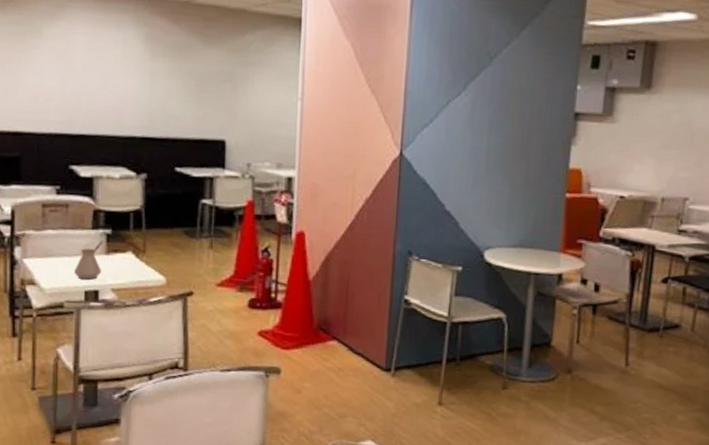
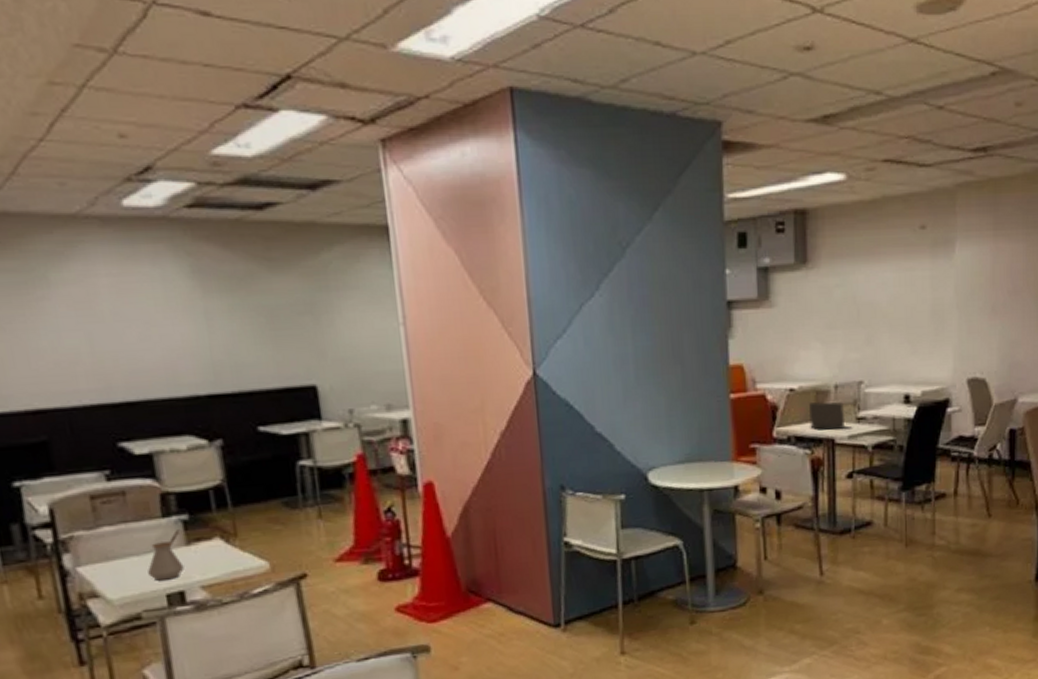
laptop: none [634,211,673,240] -> present [808,401,853,431]

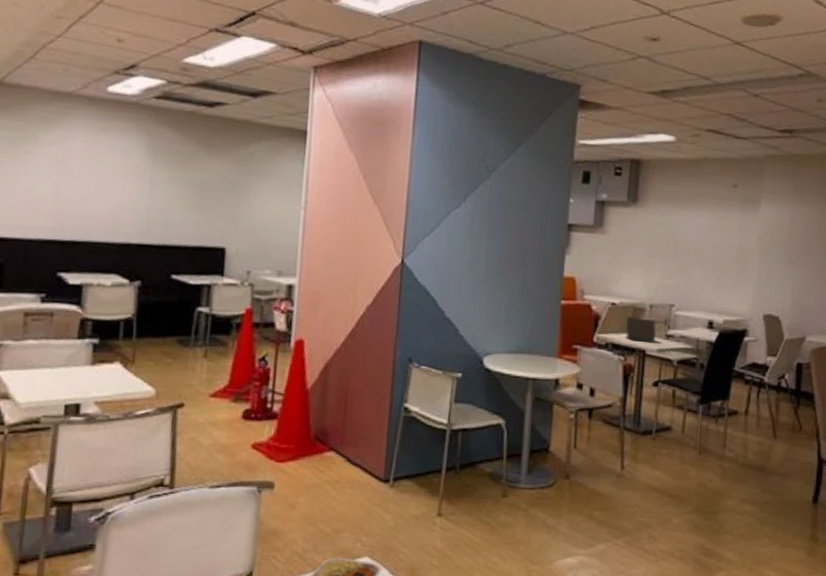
coffee pot: present [148,529,185,581] -> none [55,351,91,393]

